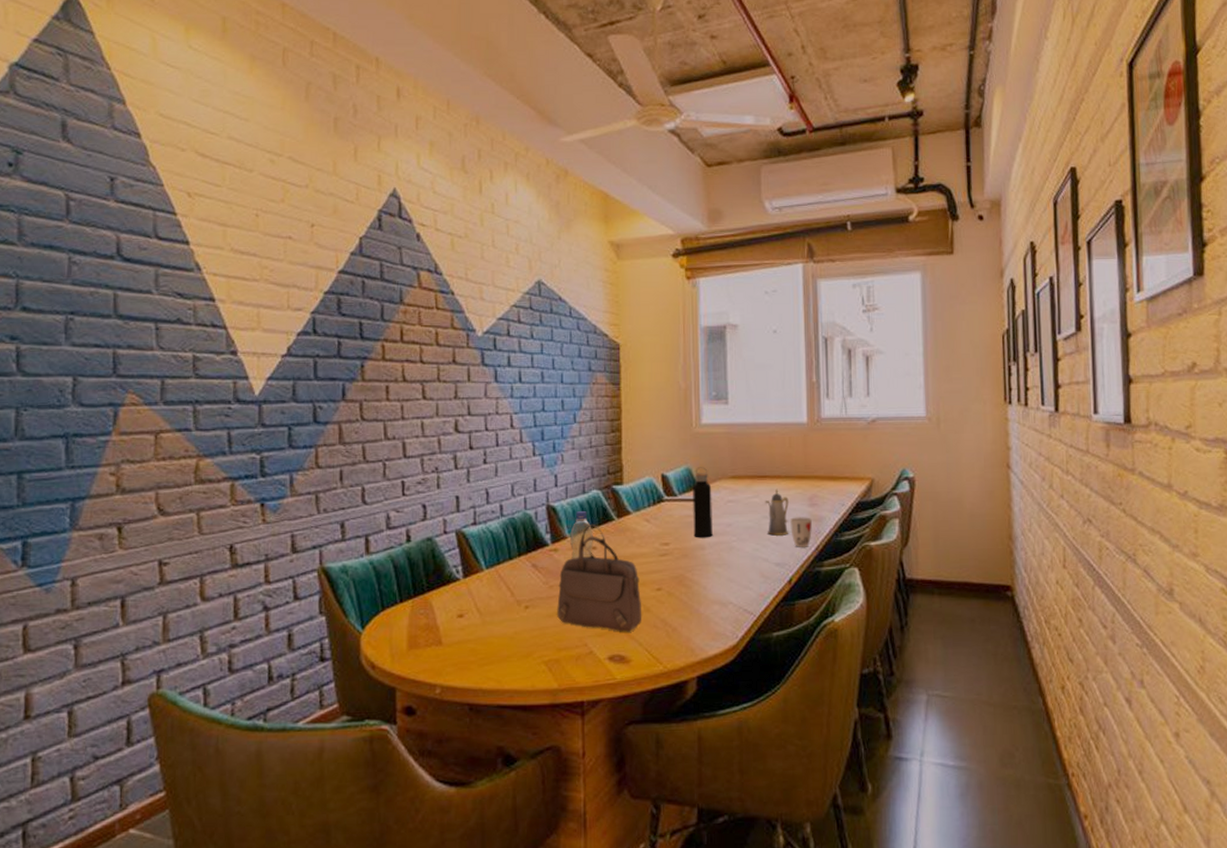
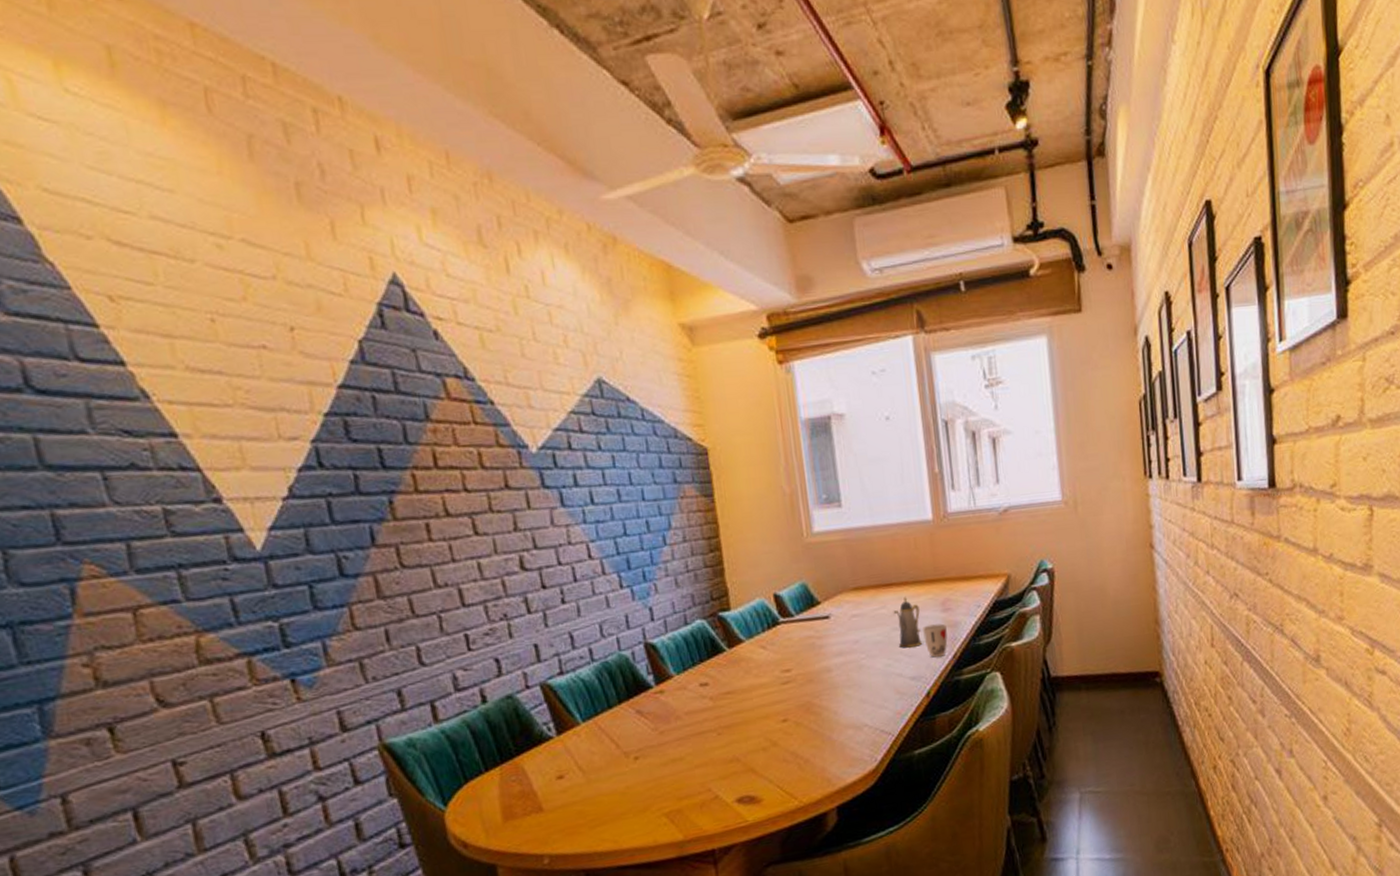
handbag: present [557,525,642,632] -> none [669,658,770,772]
bottle: present [570,510,593,559] -> none [676,644,705,700]
water bottle: present [693,467,713,538] -> none [811,581,839,661]

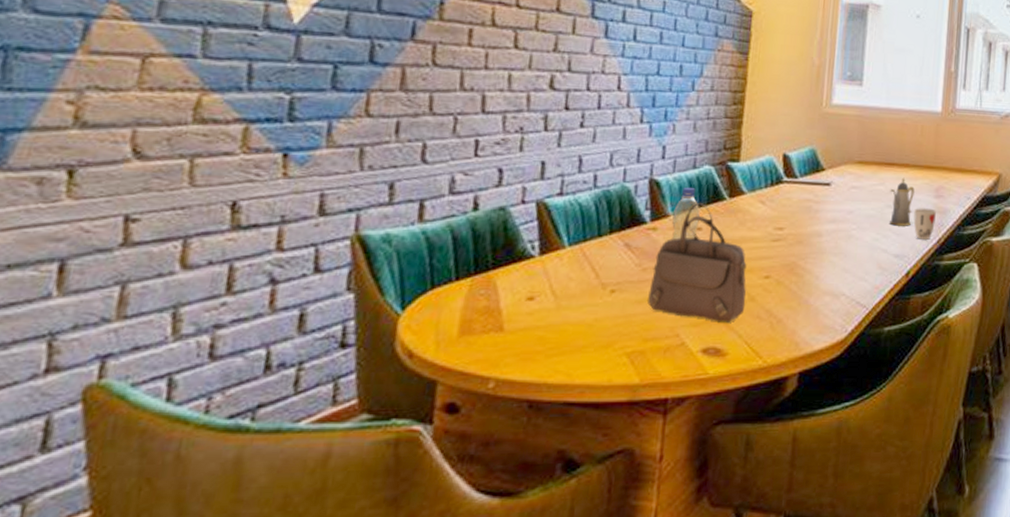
handbag: none [669,658,770,772] -> present [647,203,747,322]
bottle: none [676,644,705,700] -> present [672,187,700,240]

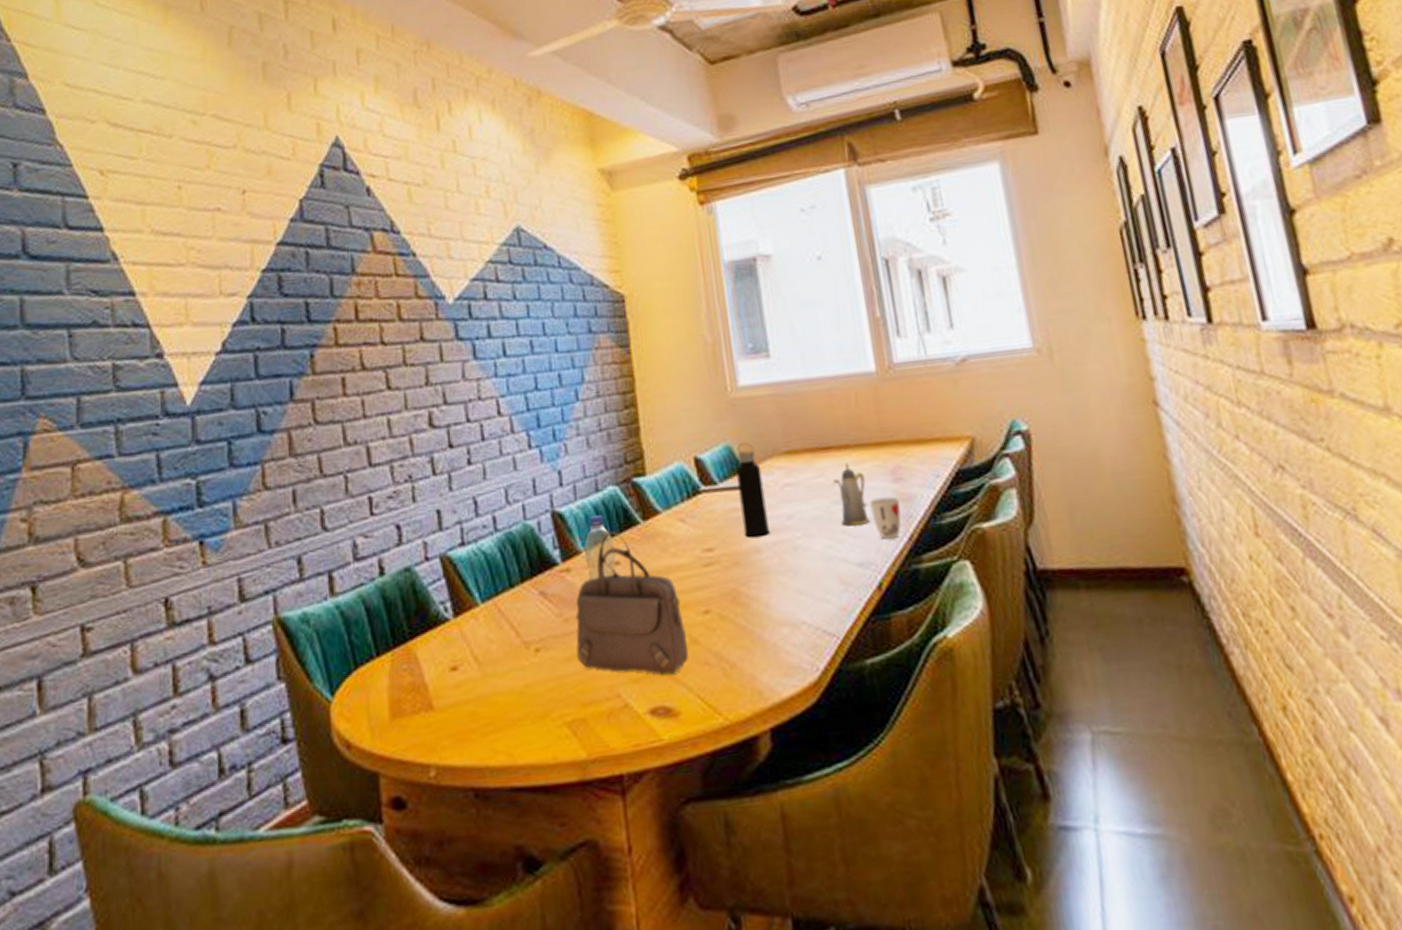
water bottle: none [811,149,836,225] -> present [736,442,770,539]

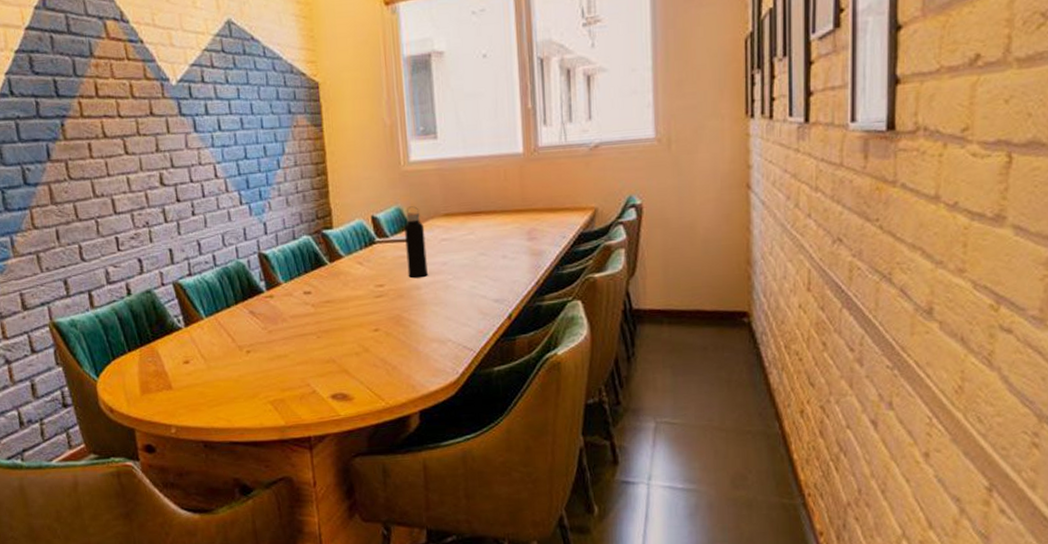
handbag: present [575,532,689,675] -> none [277,270,362,372]
bottle: present [584,514,616,581] -> none [284,256,308,305]
coffee pot: present [833,462,869,526] -> none [480,224,506,272]
cup: present [869,497,902,540] -> none [508,251,532,284]

